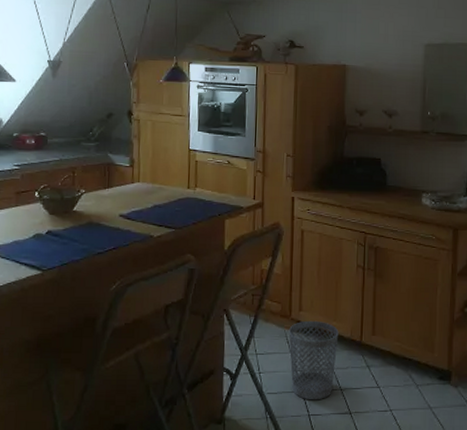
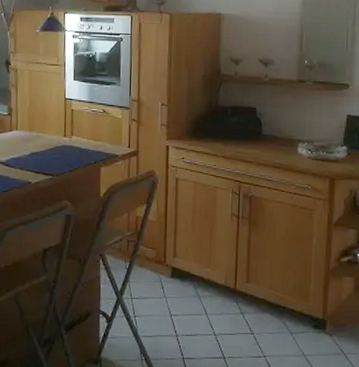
wastebasket: present [289,320,339,400] -> none [163,267,213,345]

